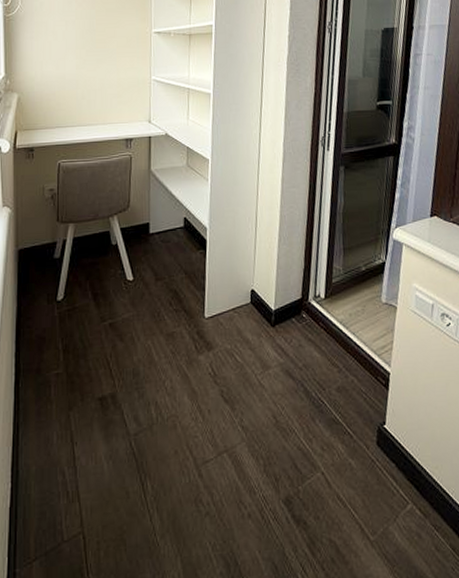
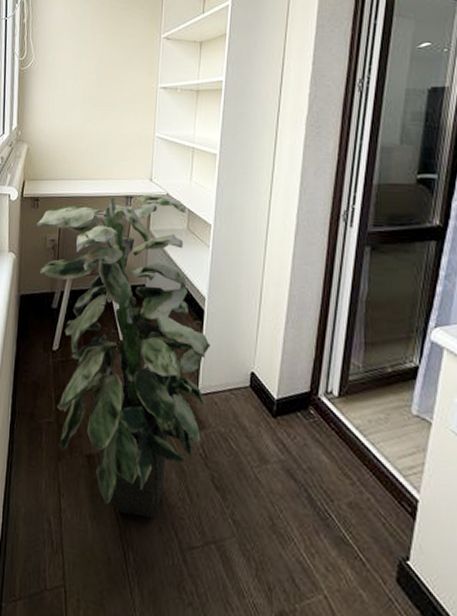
indoor plant: none [32,135,214,446] -> present [36,194,211,518]

